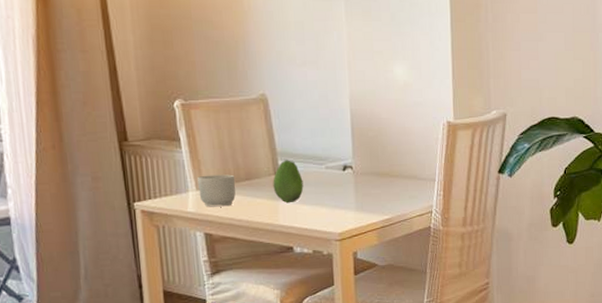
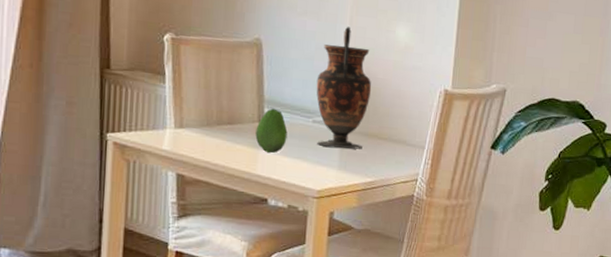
mug: present [198,174,236,207] -> none [177,114,217,149]
vase: none [324,71,378,191] -> present [316,26,372,149]

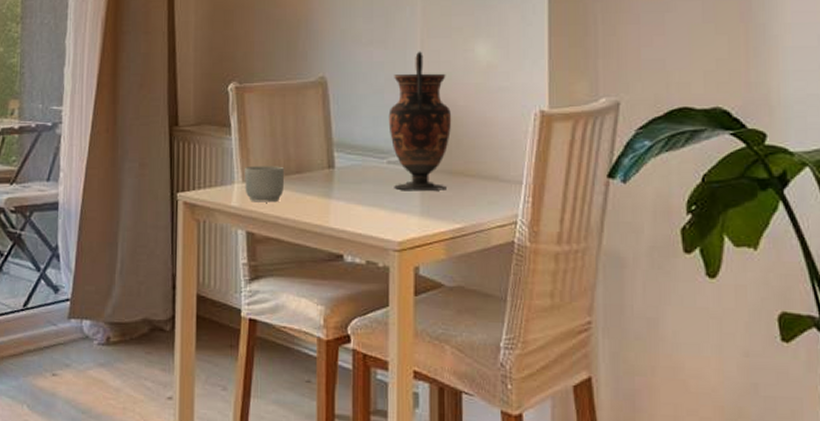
mug: none [177,114,217,149] -> present [245,166,285,203]
fruit: present [255,108,288,154] -> none [326,151,360,203]

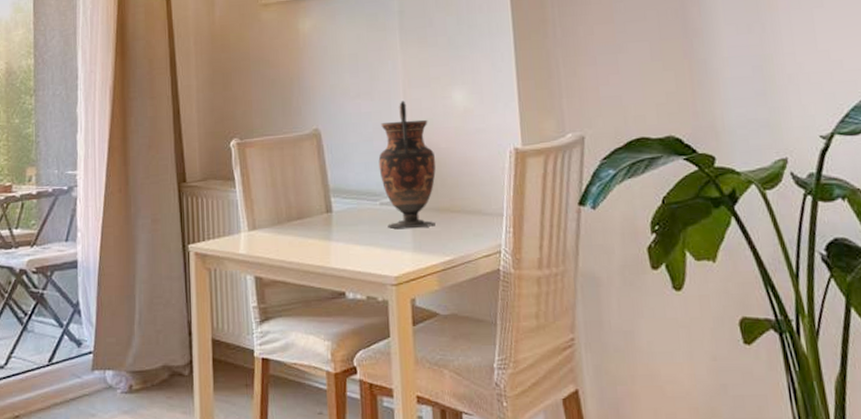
mug: present [245,166,285,203] -> none [250,213,287,249]

